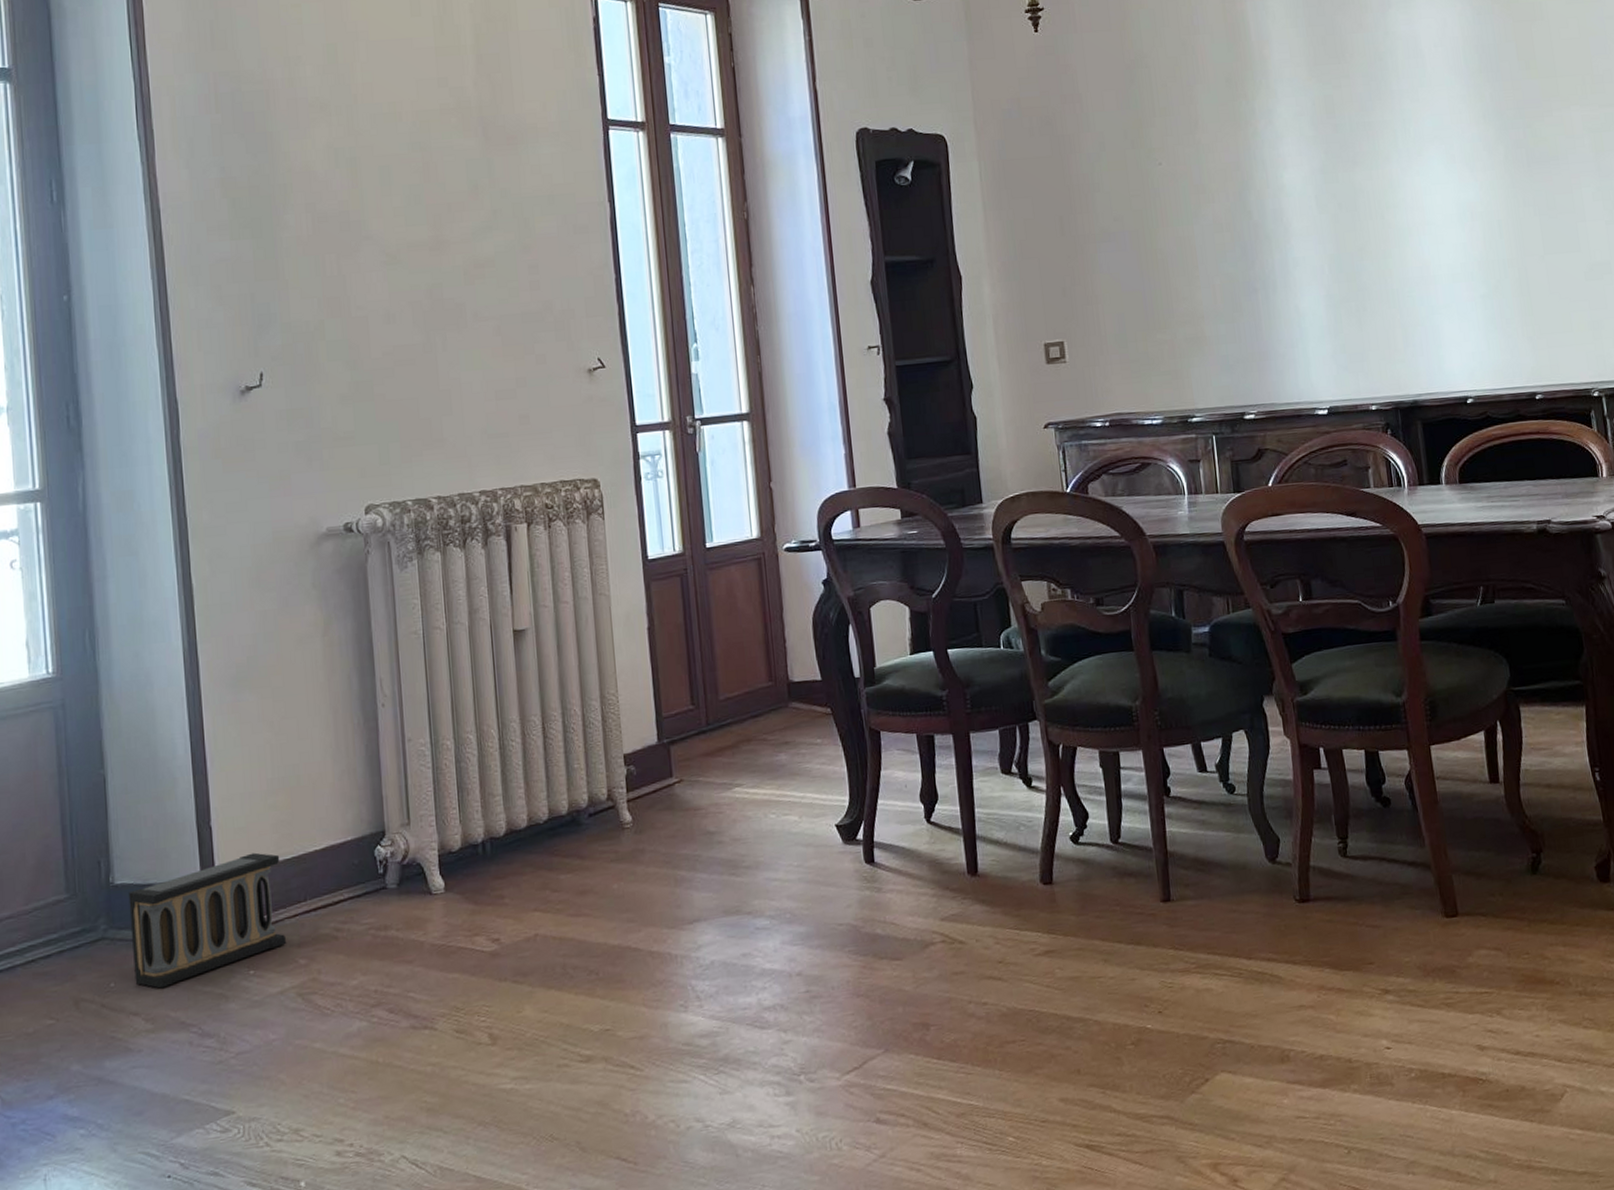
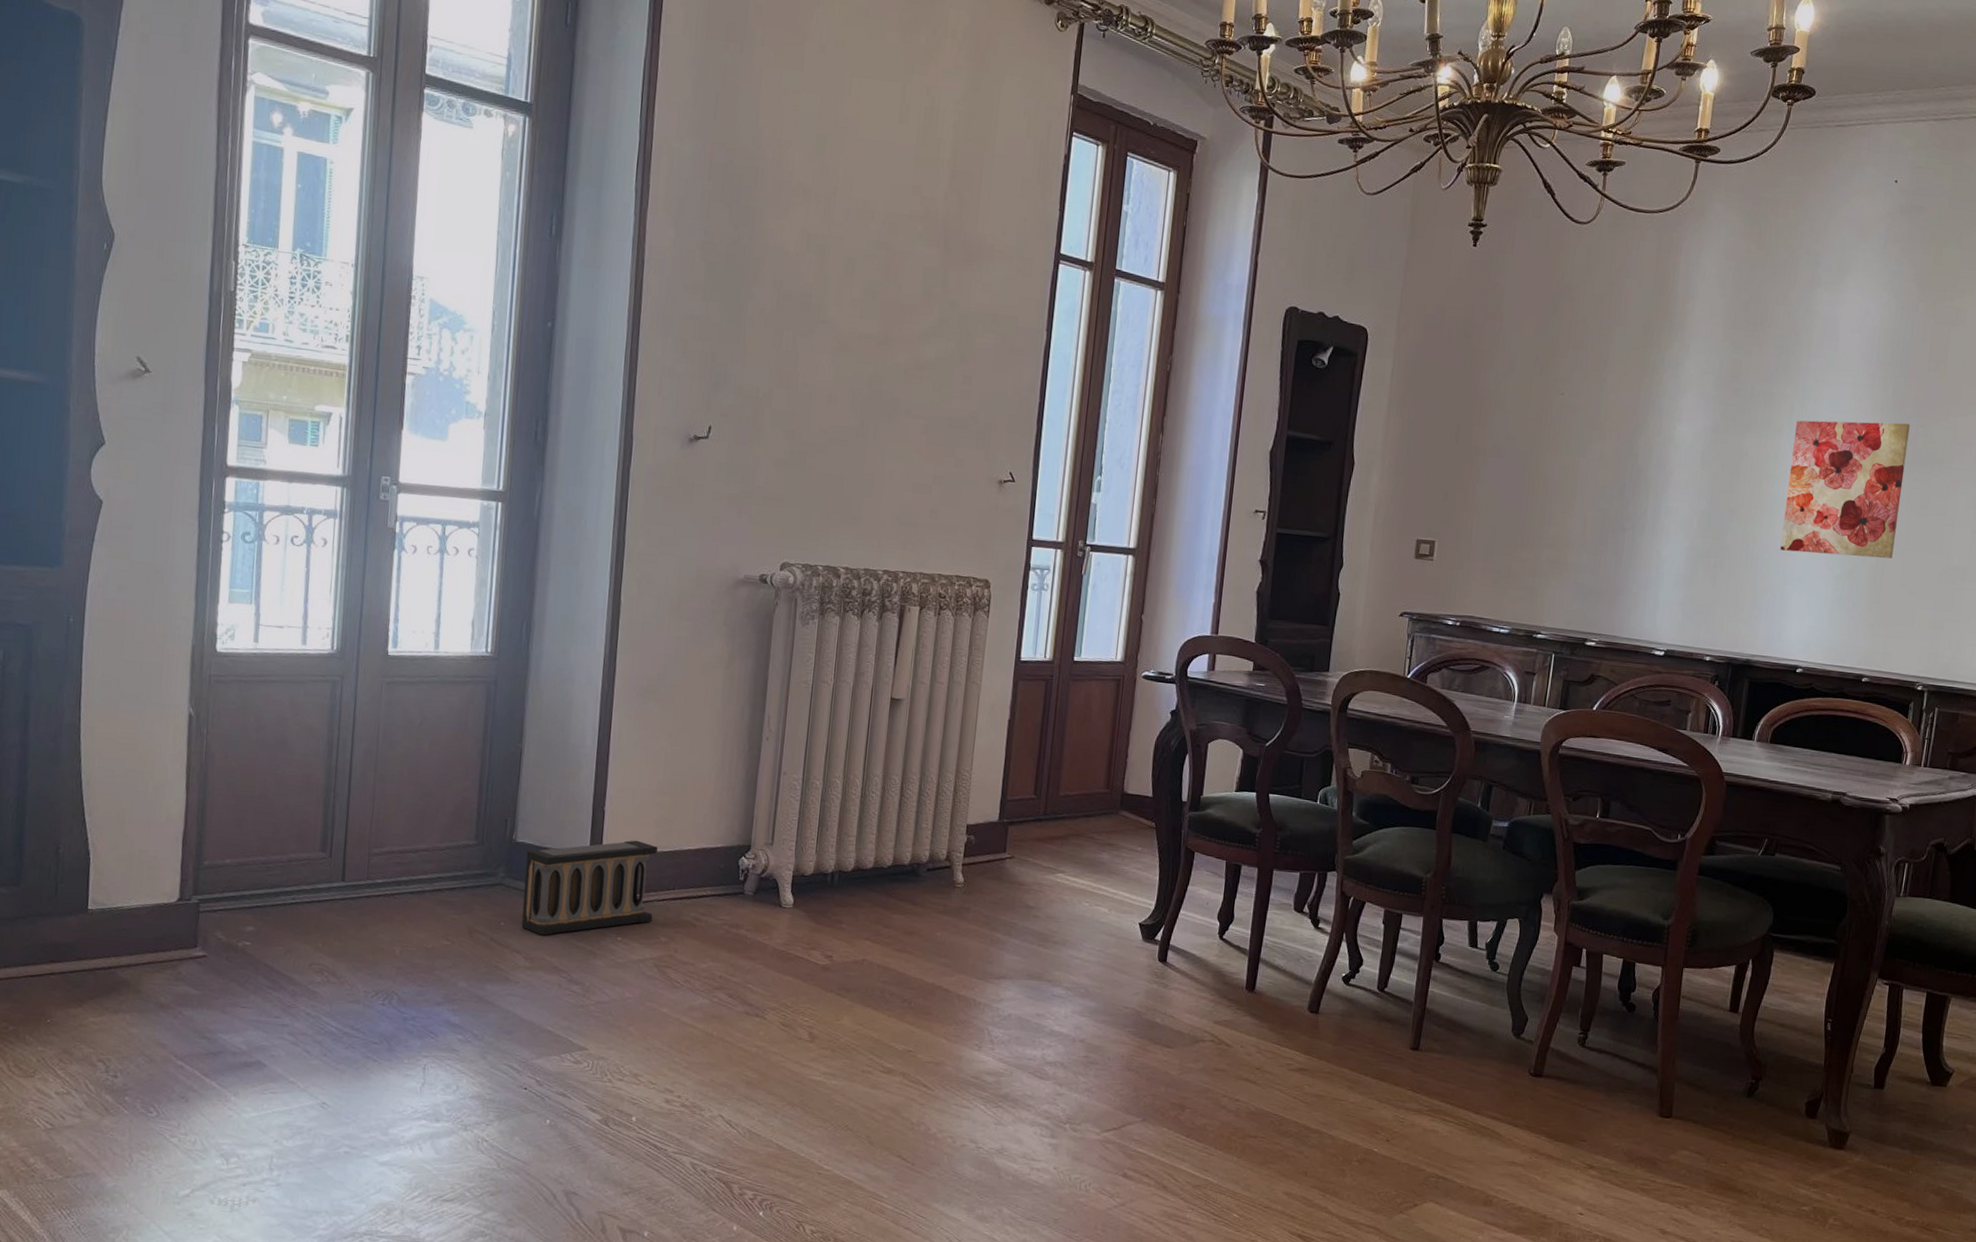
wall art: none [1403,127,1534,280] -> present [1780,420,1910,559]

